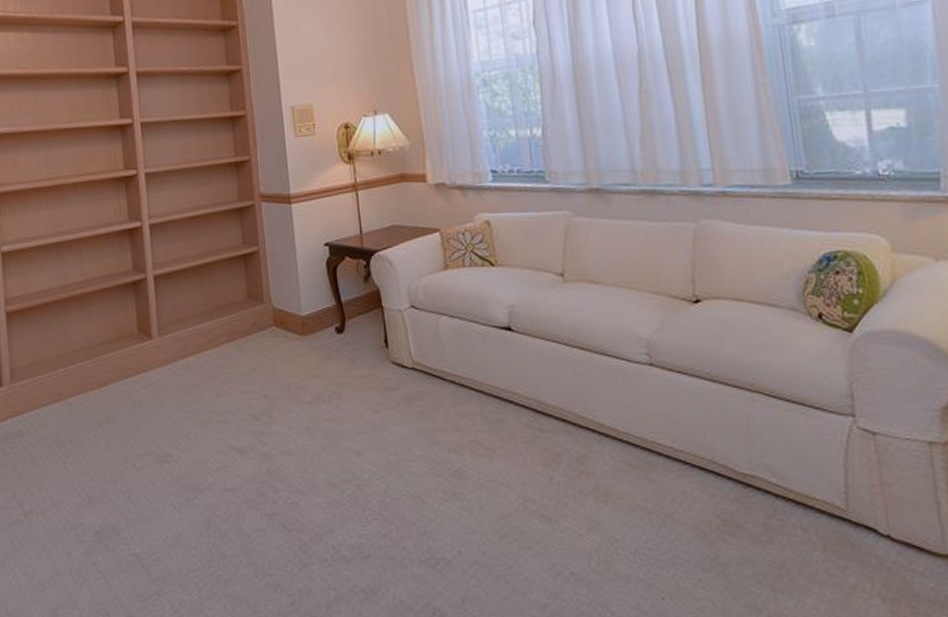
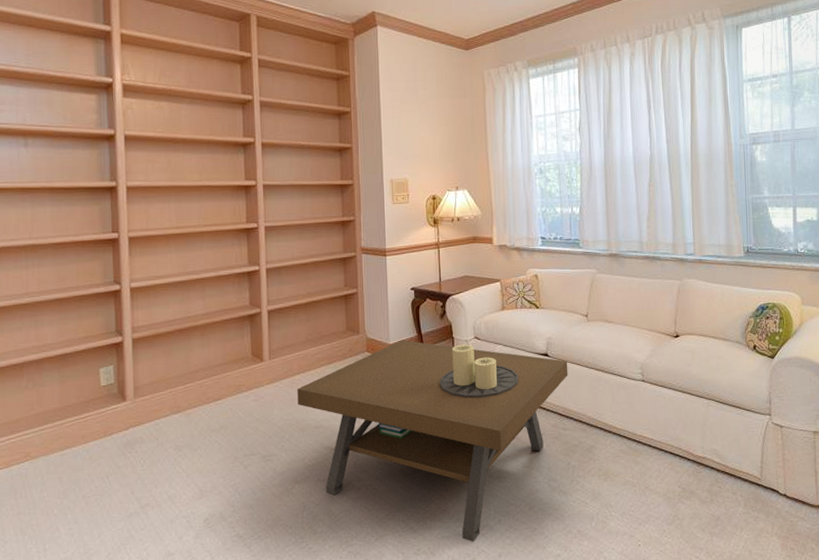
coffee table: none [193,310,542,580] -> present [297,340,568,542]

